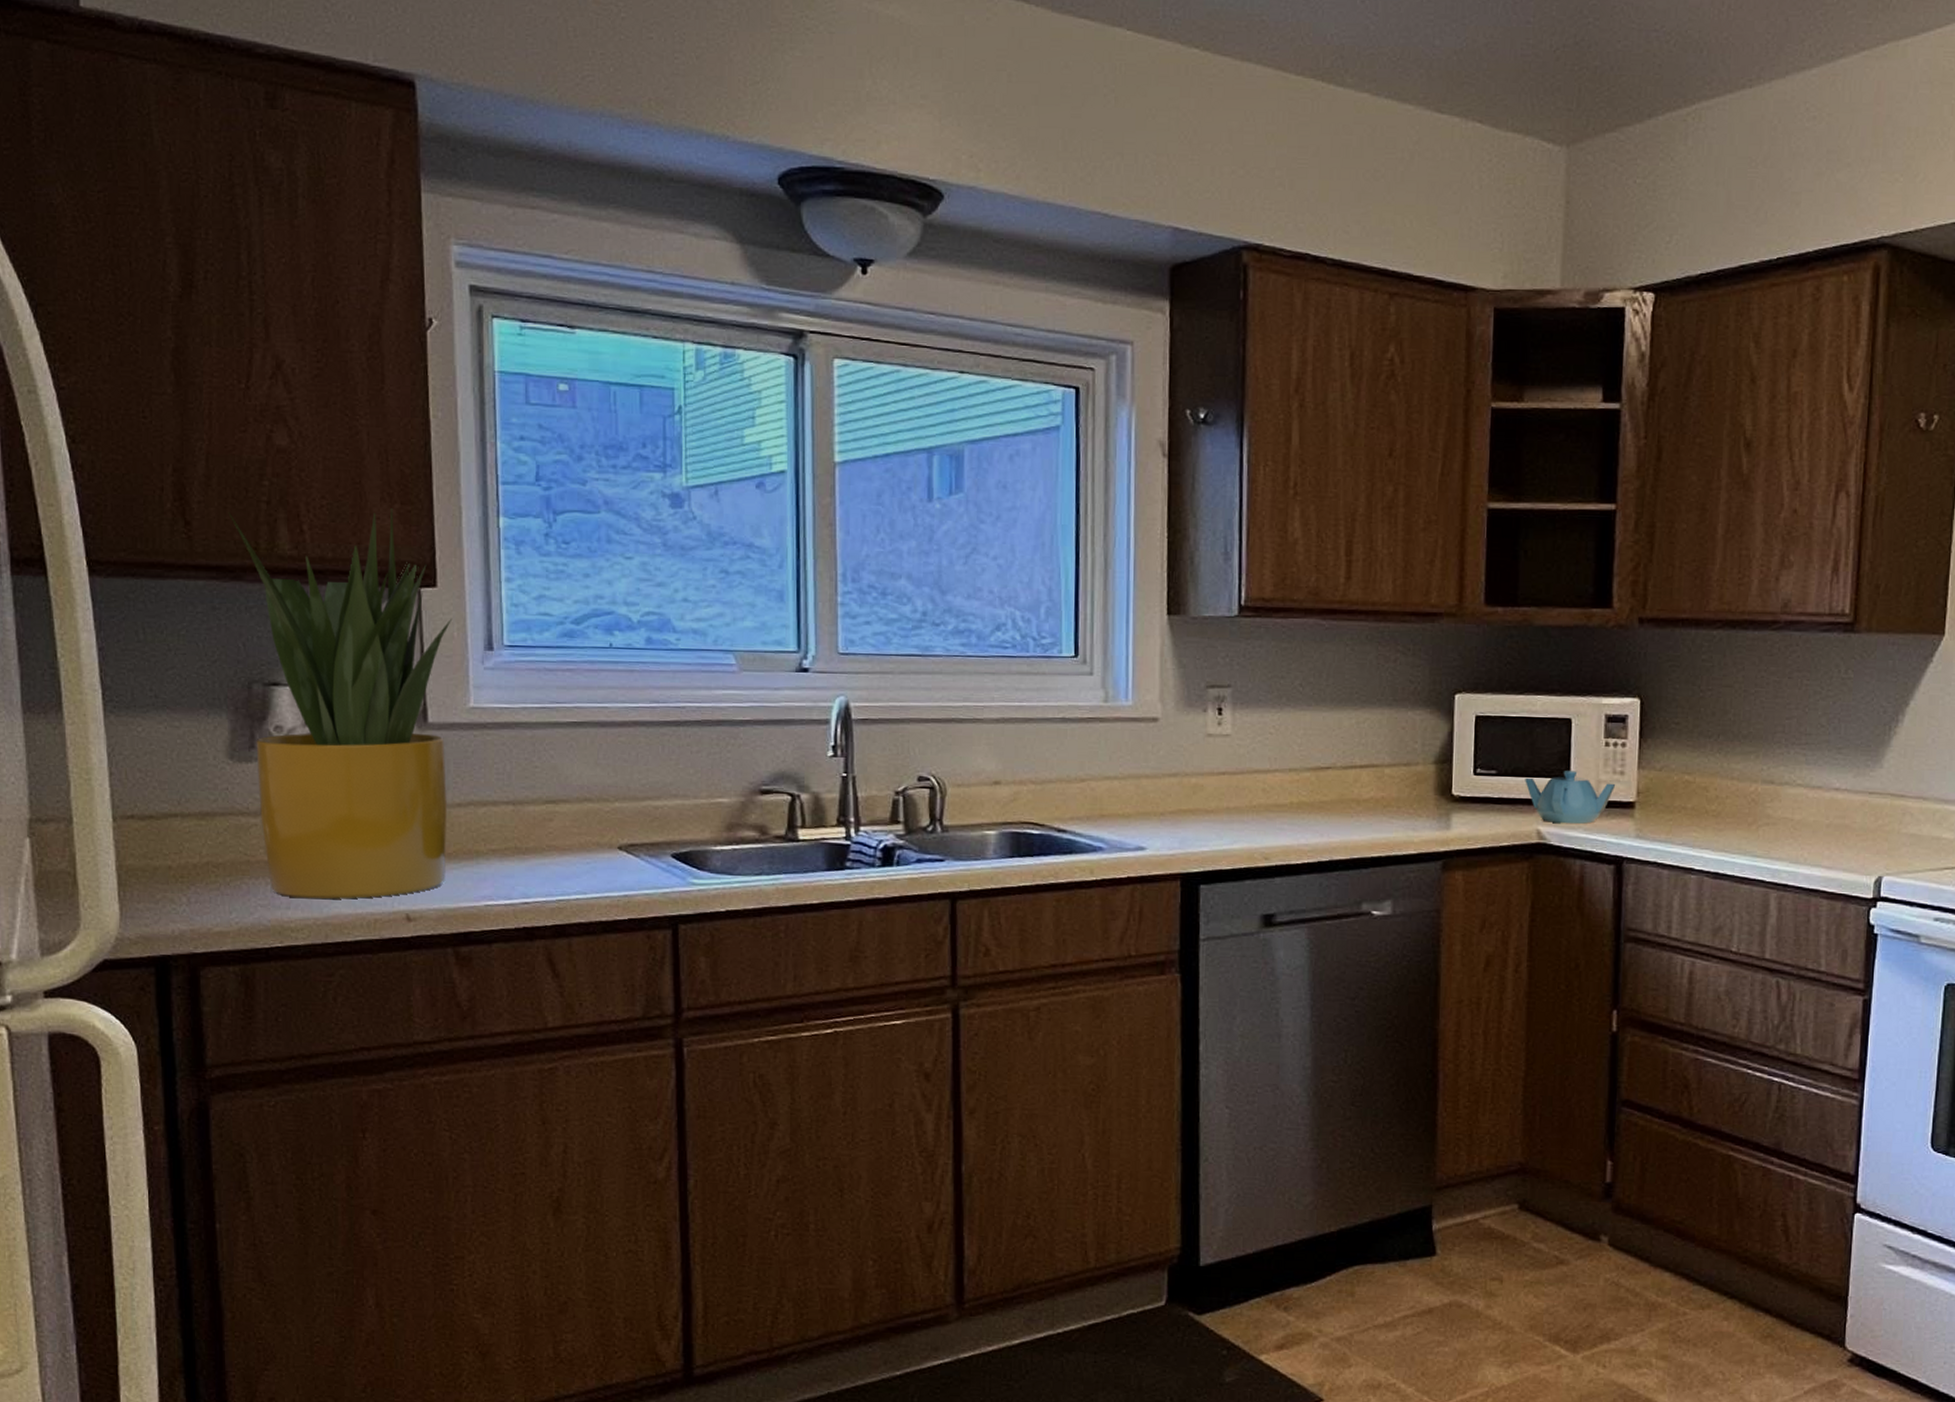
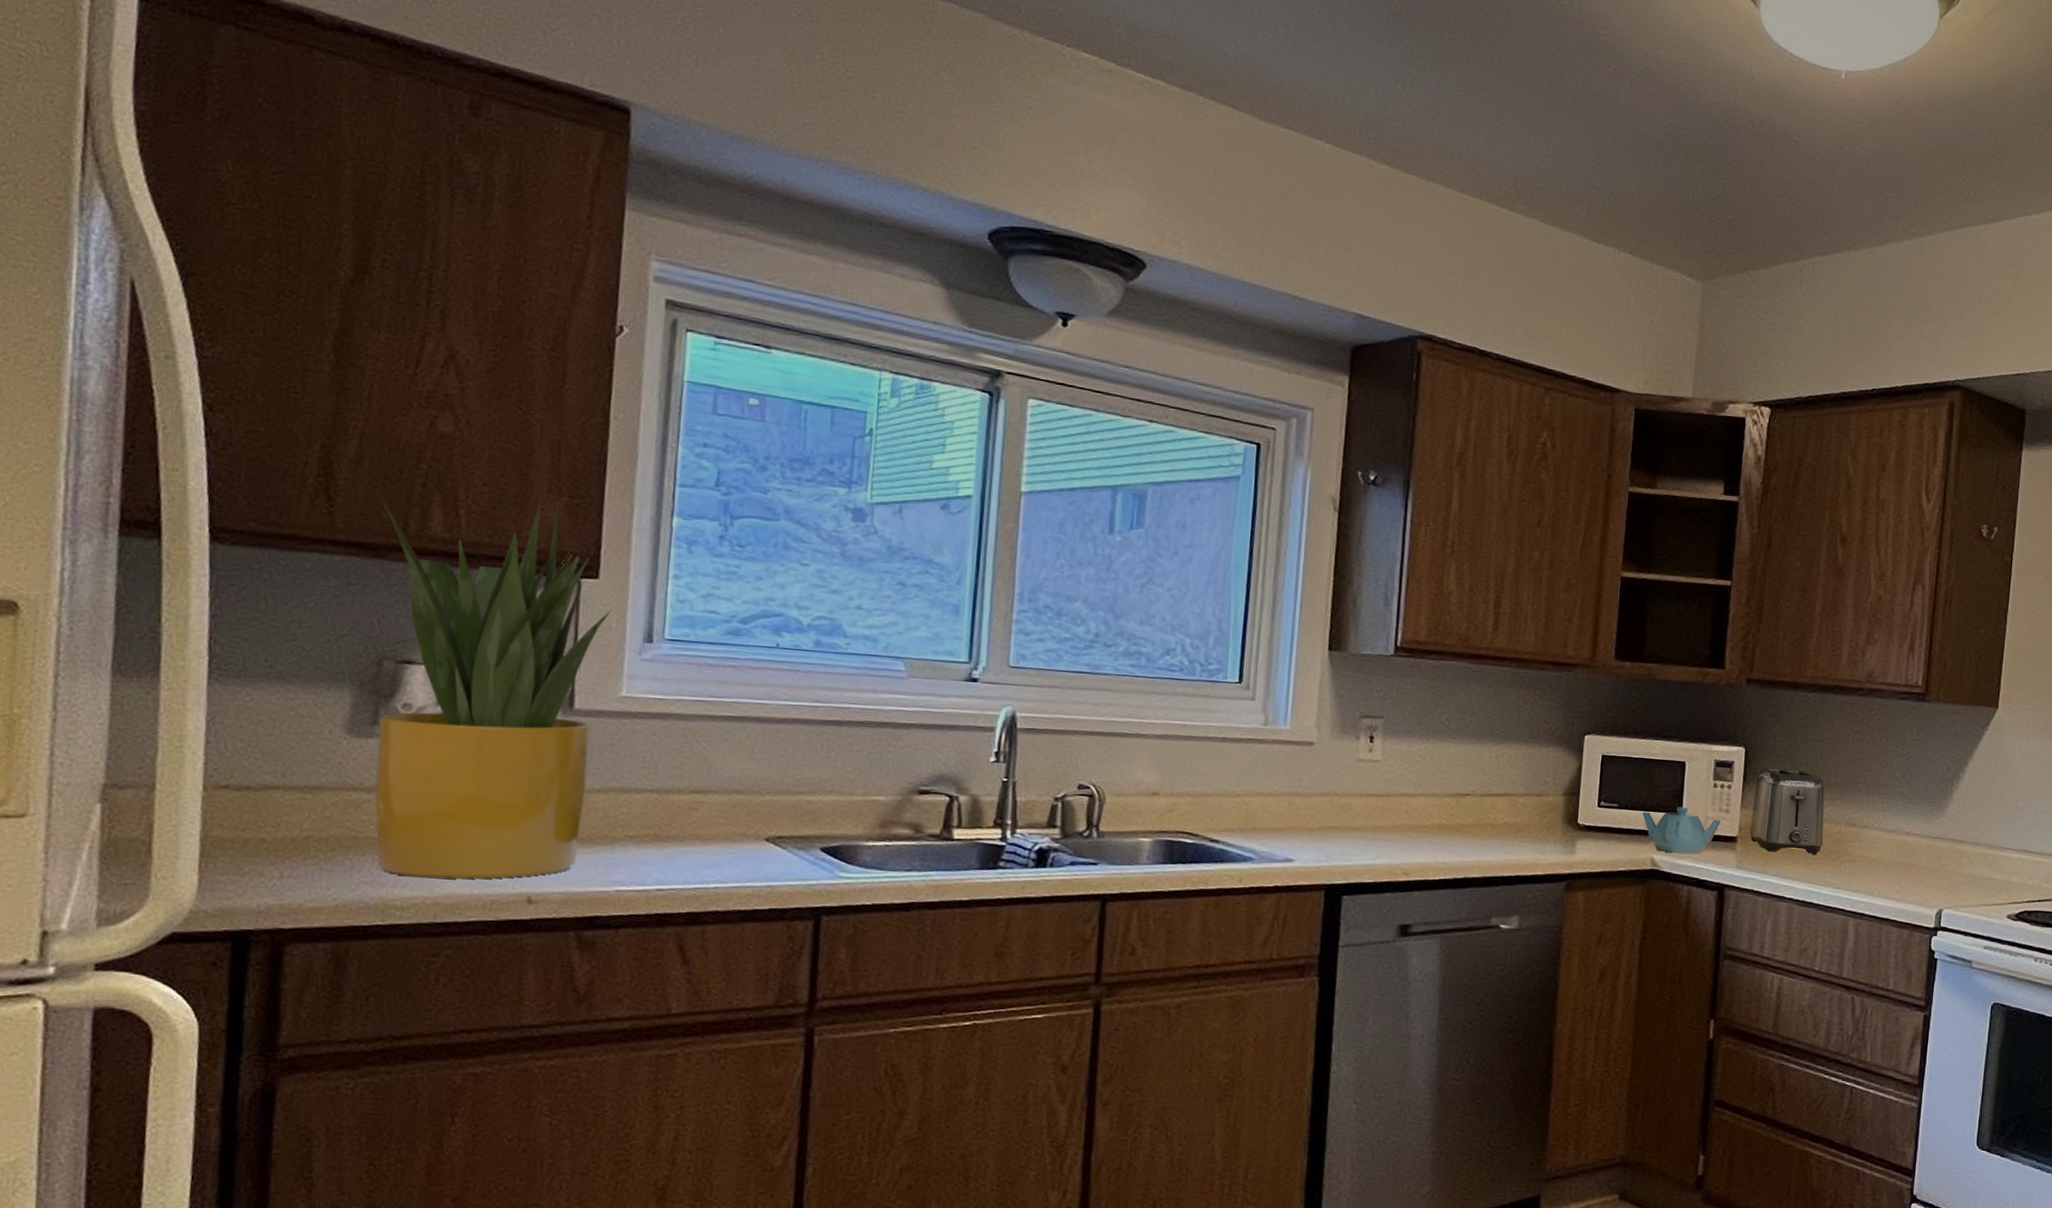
toaster: none [1649,720,1737,818] -> present [1749,767,1825,854]

